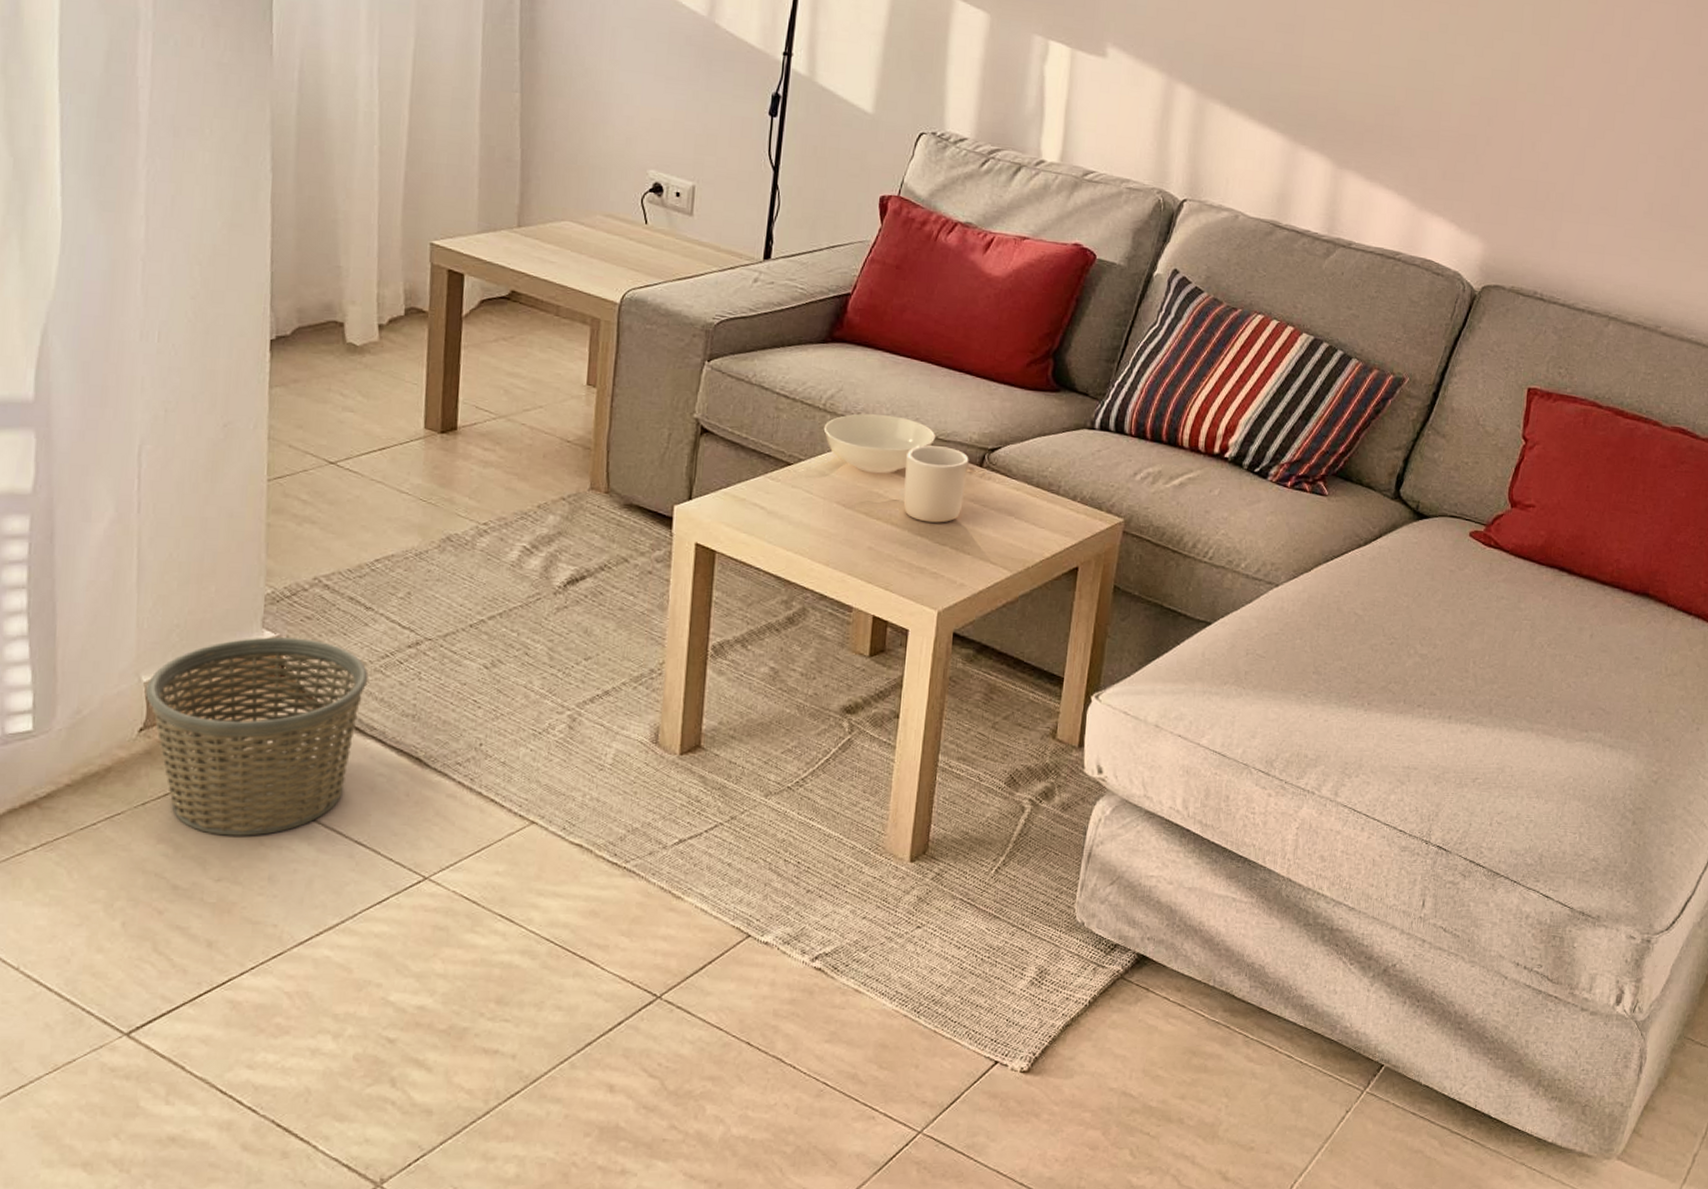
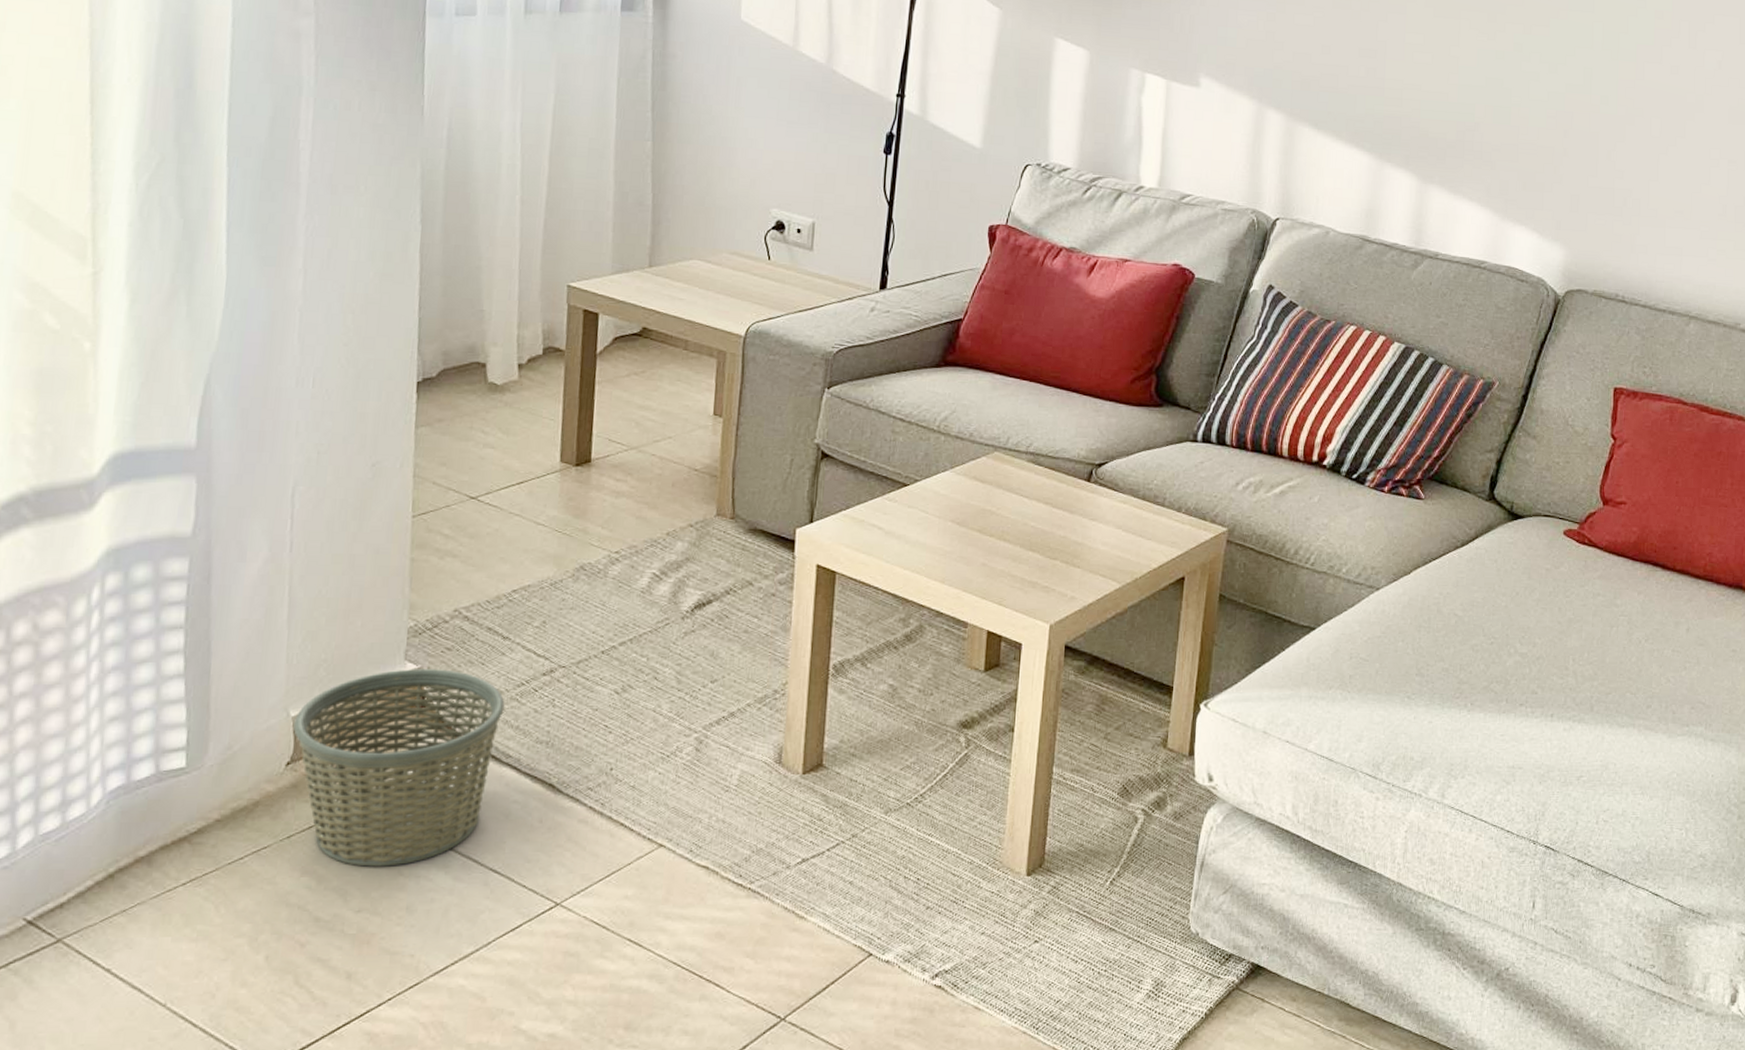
bowl: present [823,413,935,474] -> none [938,434,1045,492]
mug: present [903,445,969,523] -> none [1015,463,1077,538]

